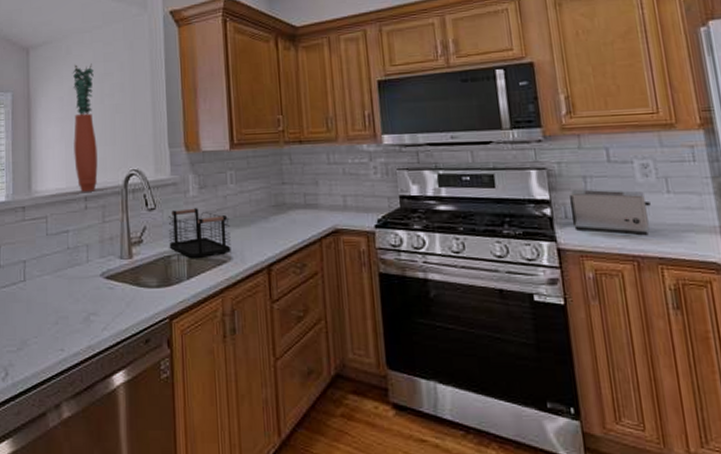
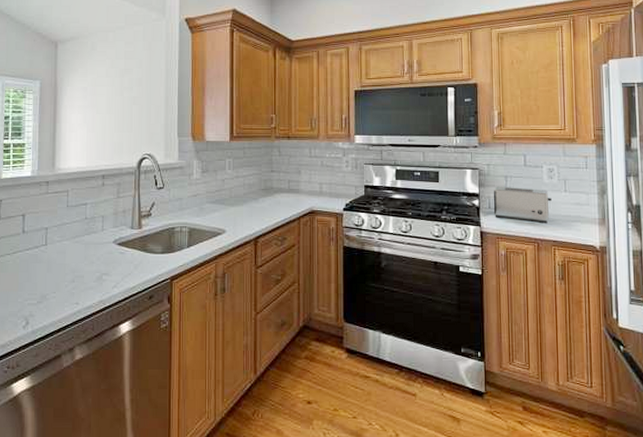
vase: present [72,63,98,193] -> none [94,60,115,172]
dish rack: present [168,208,231,259] -> none [173,189,226,231]

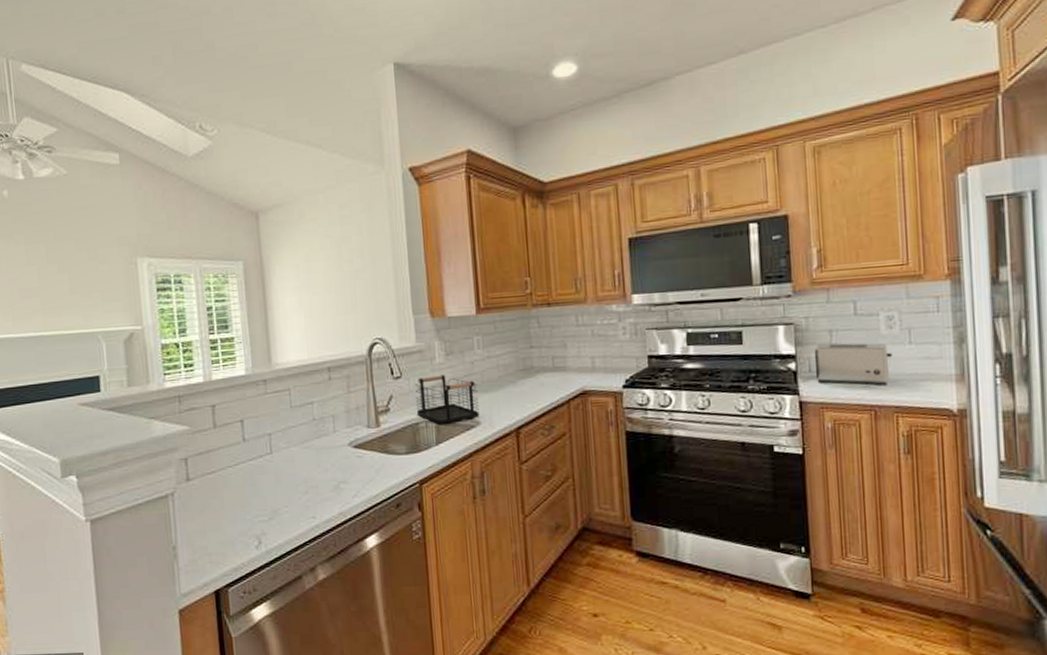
dish rack: none [173,189,226,231] -> present [415,375,480,425]

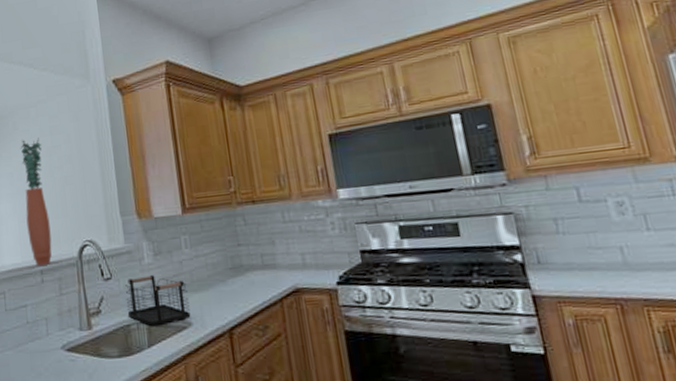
vase: none [306,227,340,364] -> present [20,138,52,267]
toaster: present [814,343,892,387] -> none [540,230,631,278]

